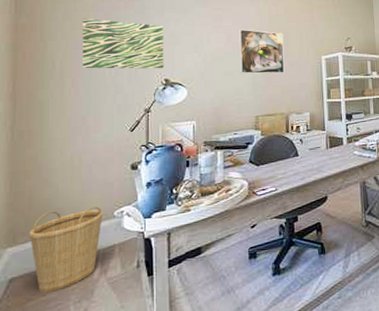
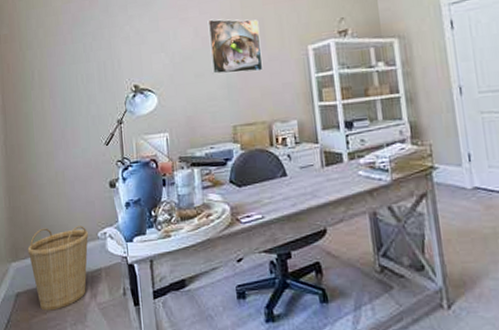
wall art: present [82,18,164,69] -> none [53,22,132,78]

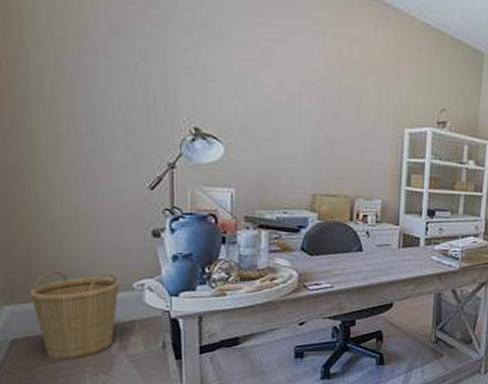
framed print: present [207,19,264,75] -> none [295,73,356,144]

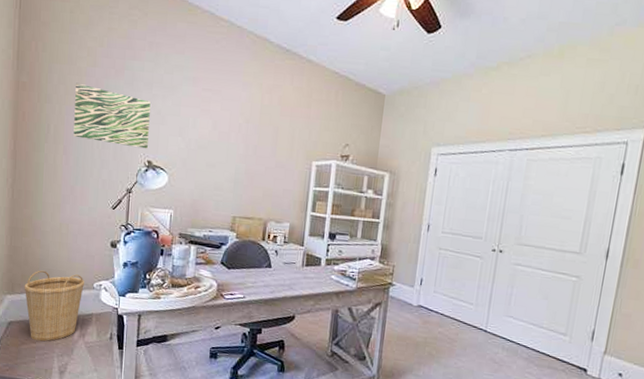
wall art: none [78,21,193,113] -> present [73,82,151,149]

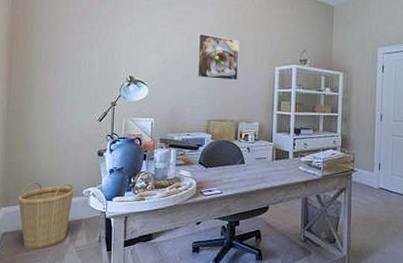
wall art: present [73,82,151,149] -> none [63,13,131,66]
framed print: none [223,116,274,175] -> present [197,33,240,81]

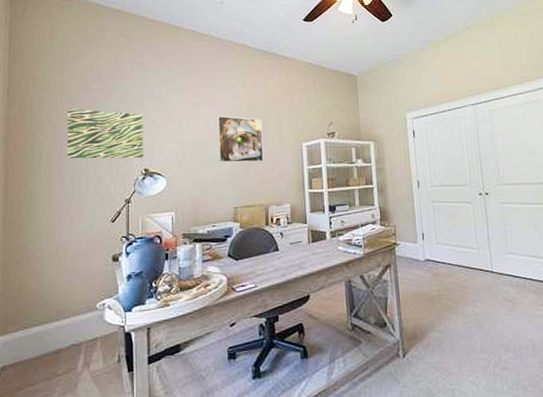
basket: present [18,182,74,249] -> none [18,298,86,383]
wall art: none [63,13,131,66] -> present [67,108,143,159]

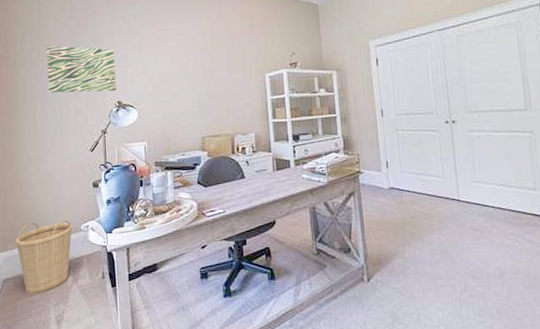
basket: none [18,298,86,383] -> present [15,220,72,294]
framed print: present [217,116,264,163] -> none [183,49,229,95]

